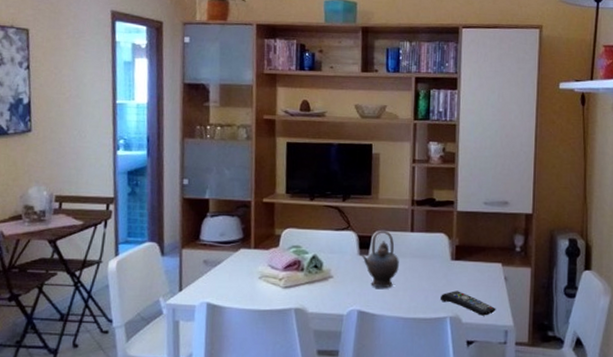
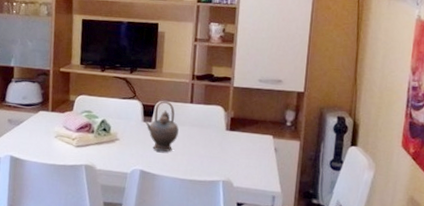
remote control: present [441,290,496,316] -> none [215,158,265,182]

